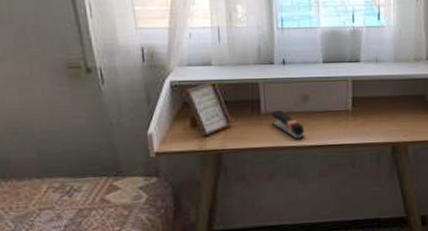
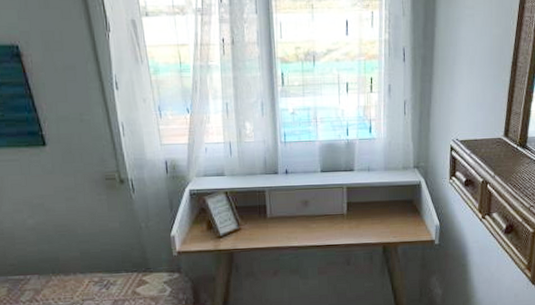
stapler: present [271,110,305,140] -> none [276,214,306,241]

